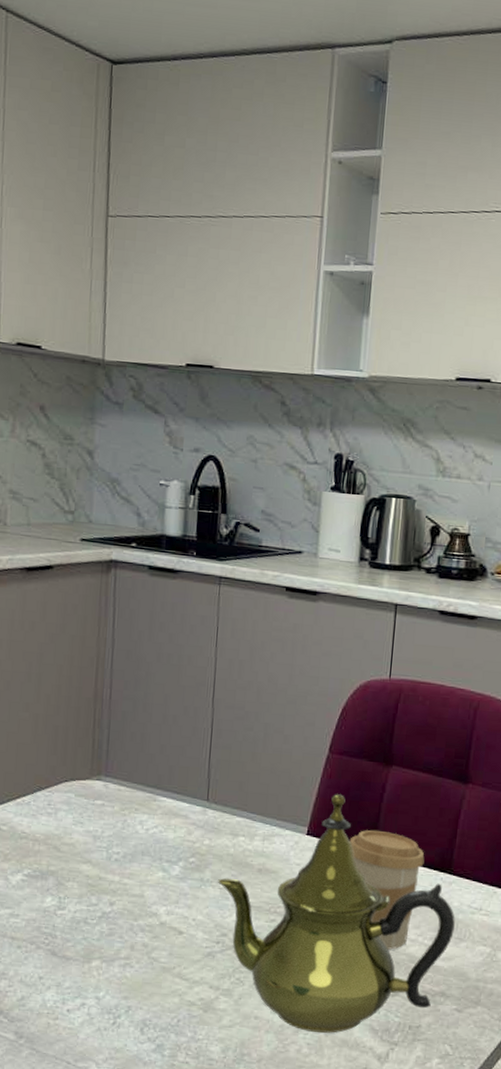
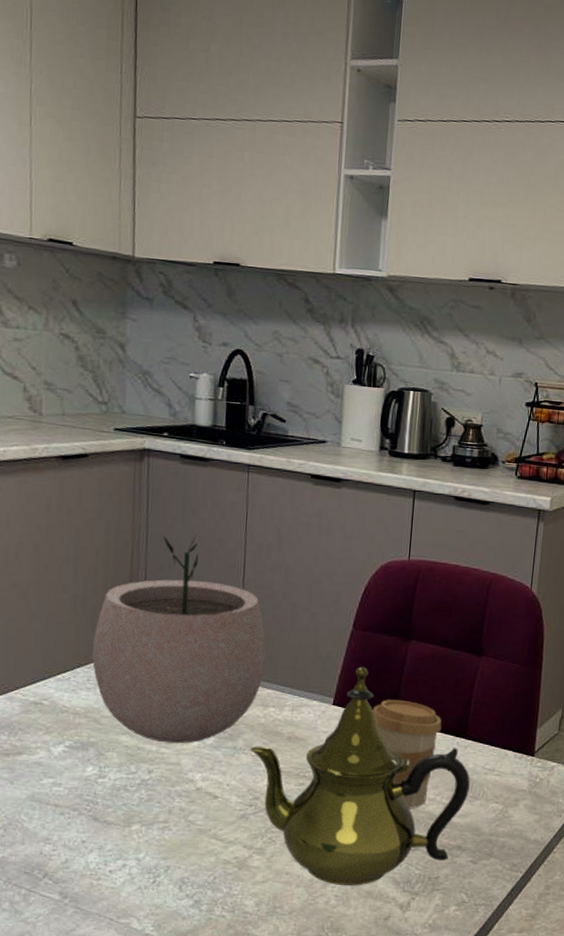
plant pot: none [53,651,236,874] -> present [92,535,266,744]

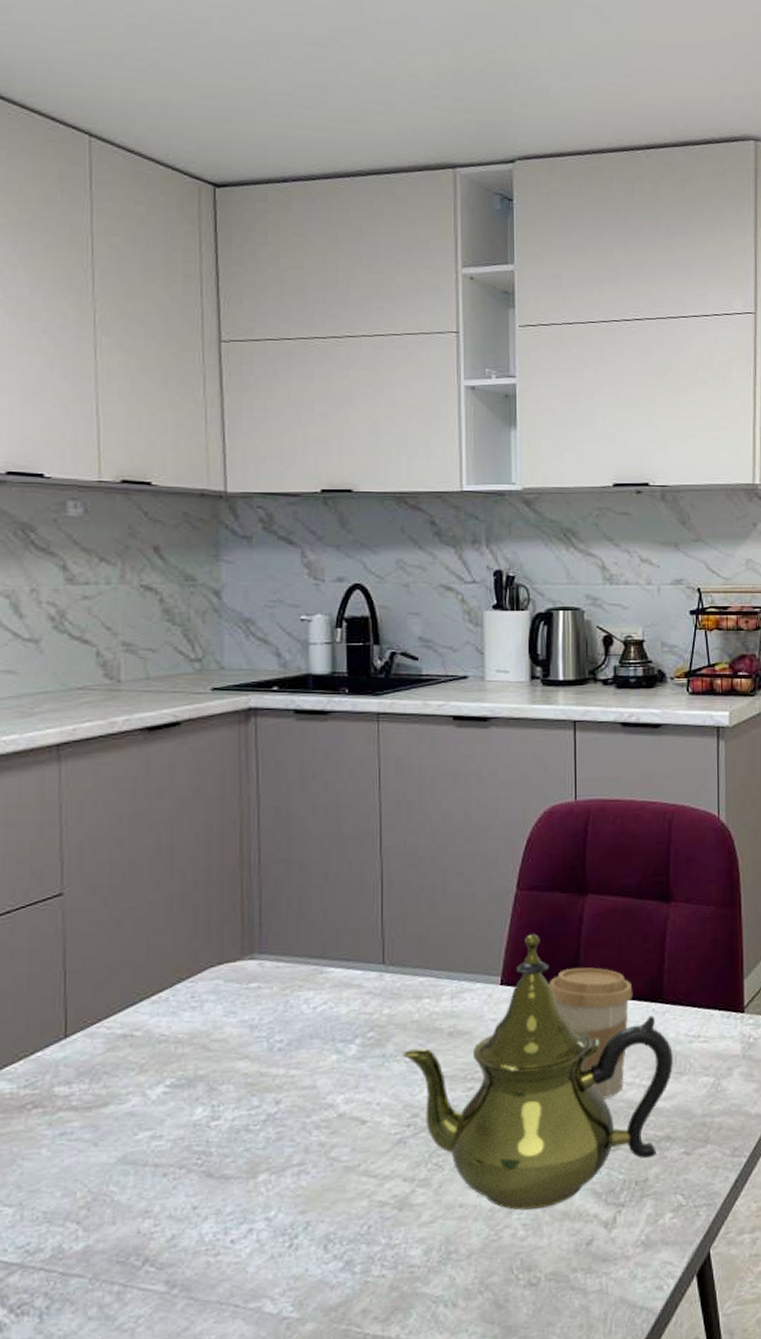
plant pot: present [92,535,266,744] -> none [196,803,414,1063]

